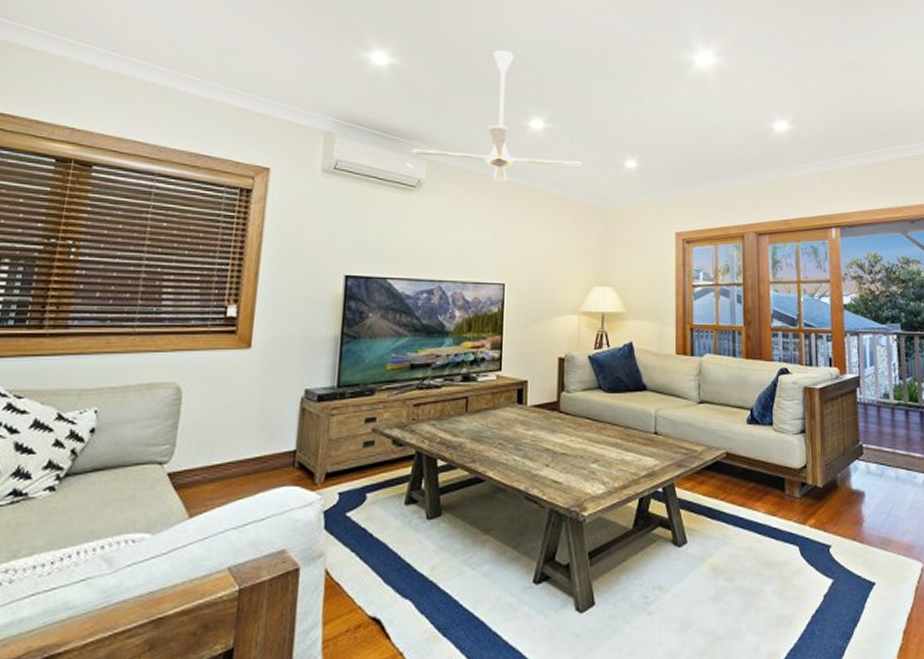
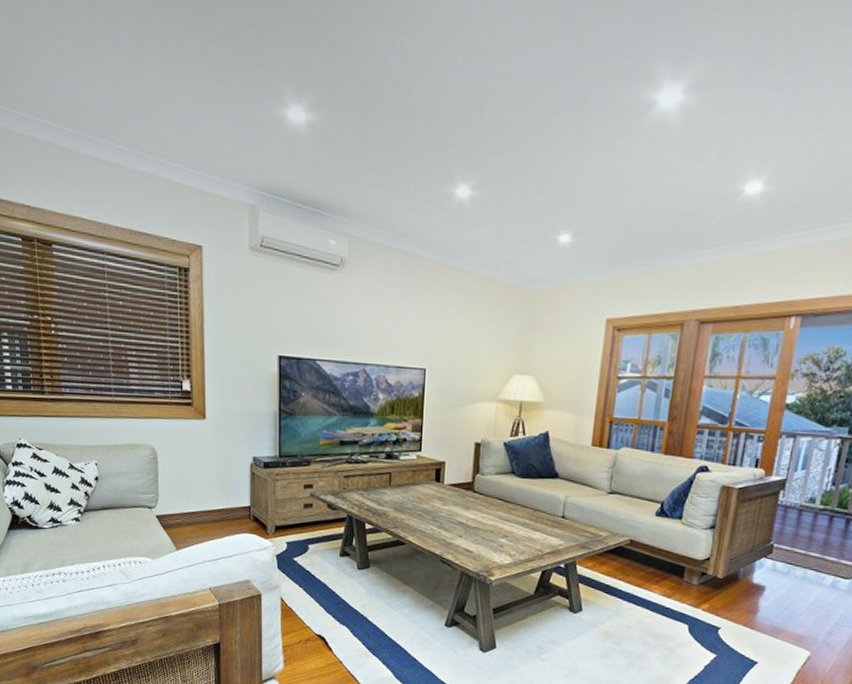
ceiling fan: present [411,50,582,182] -> none [333,98,510,261]

